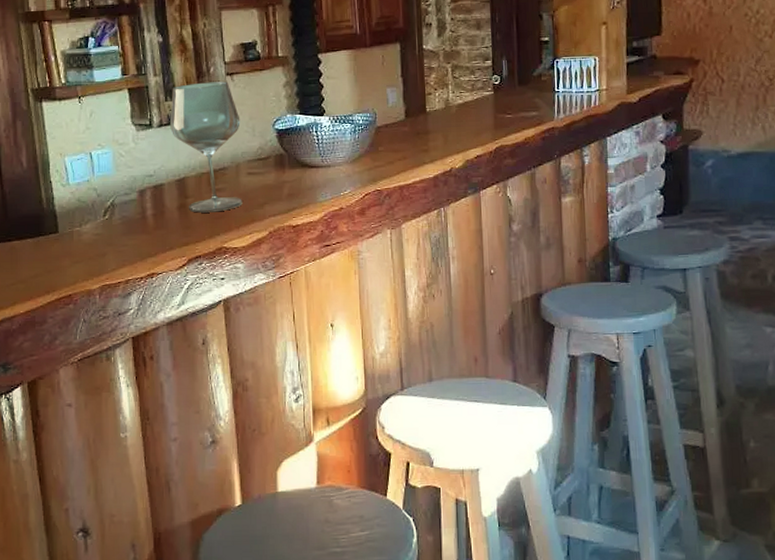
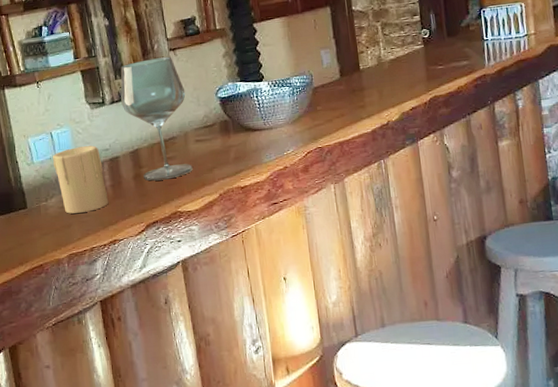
candle: none [90,170,149,242] -> present [52,145,109,214]

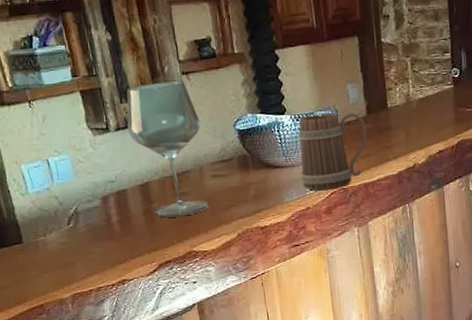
candle: present [52,145,109,214] -> none [50,176,116,251]
beer mug: none [275,76,341,151] -> present [298,113,367,191]

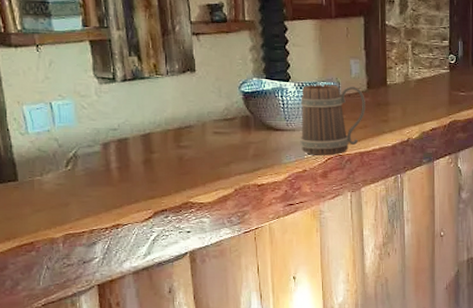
wine glass: present [126,81,209,218] -> none [134,40,208,168]

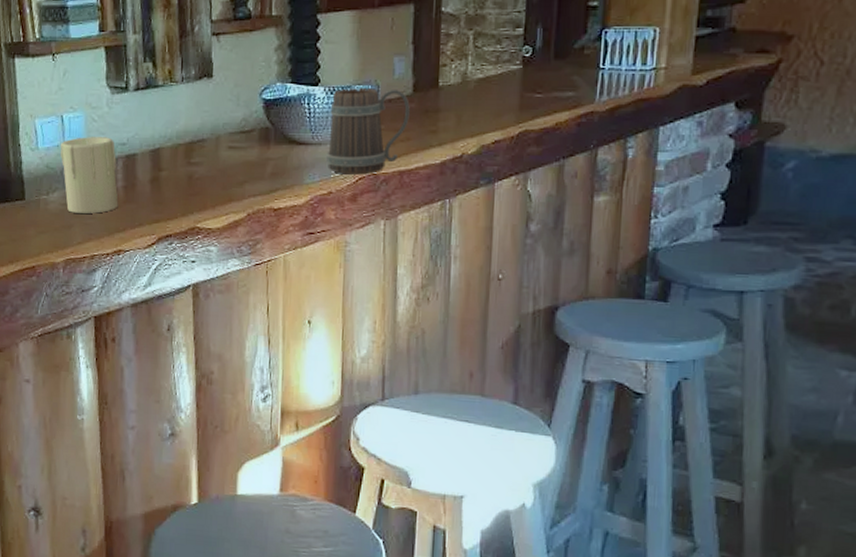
candle: none [50,122,114,192] -> present [60,137,119,214]

